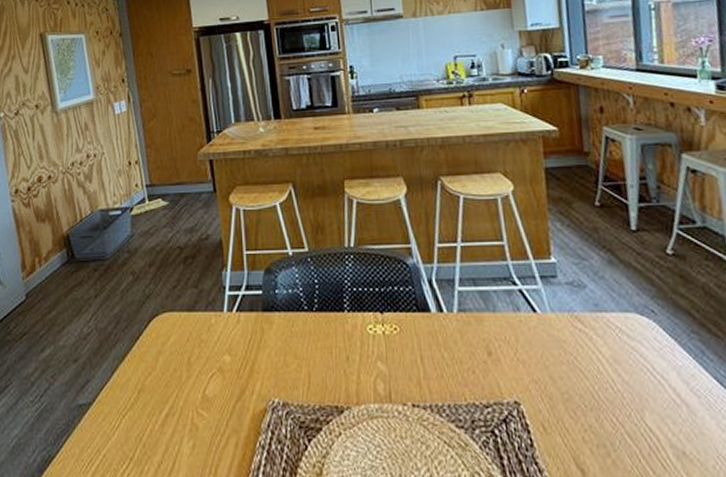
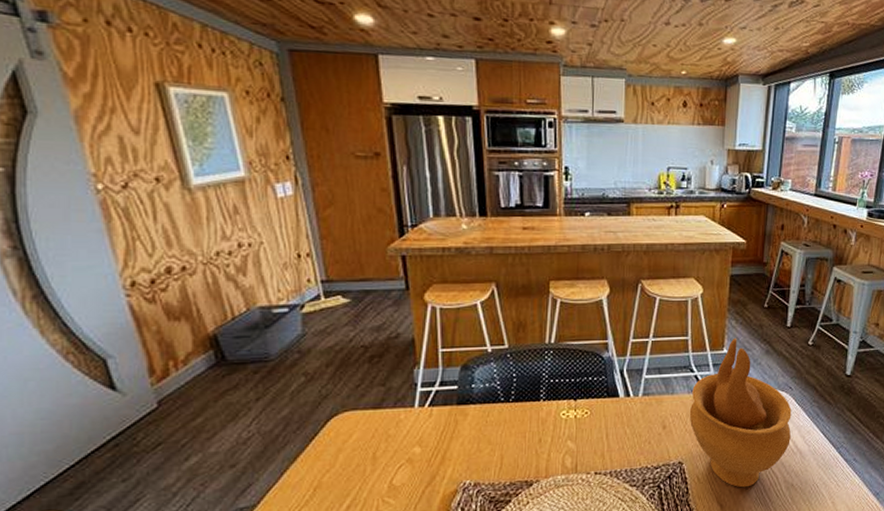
decorative bowl: none [518,245,668,448] -> present [689,339,792,488]

